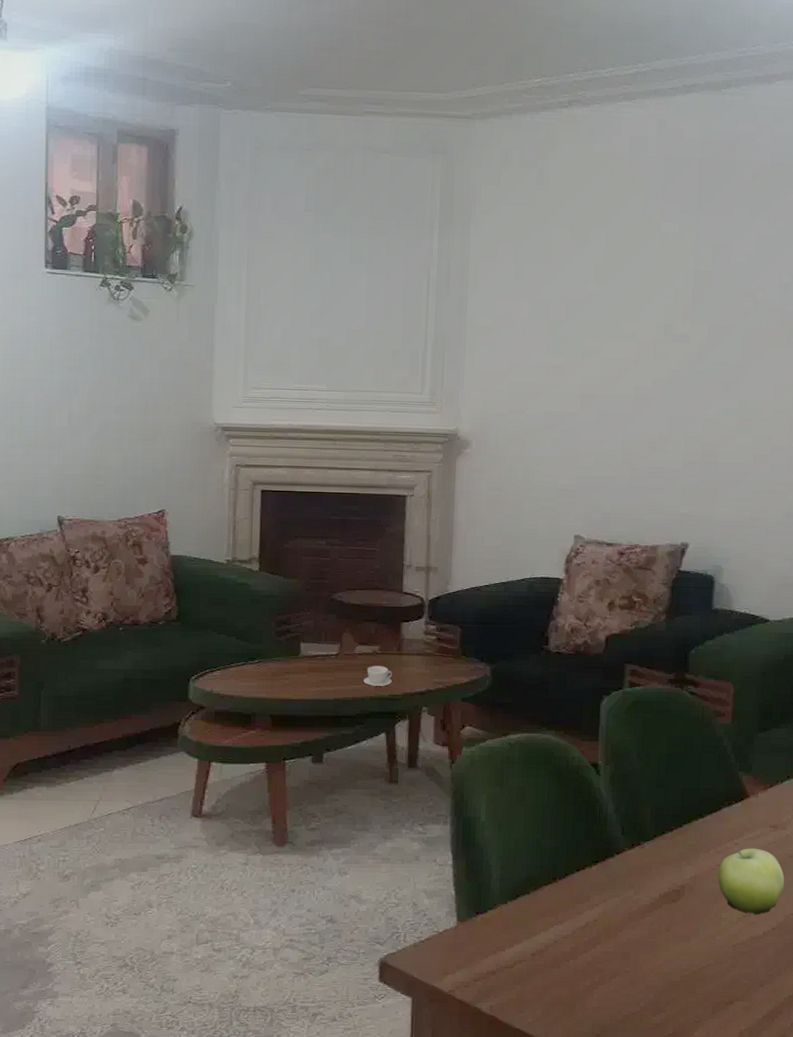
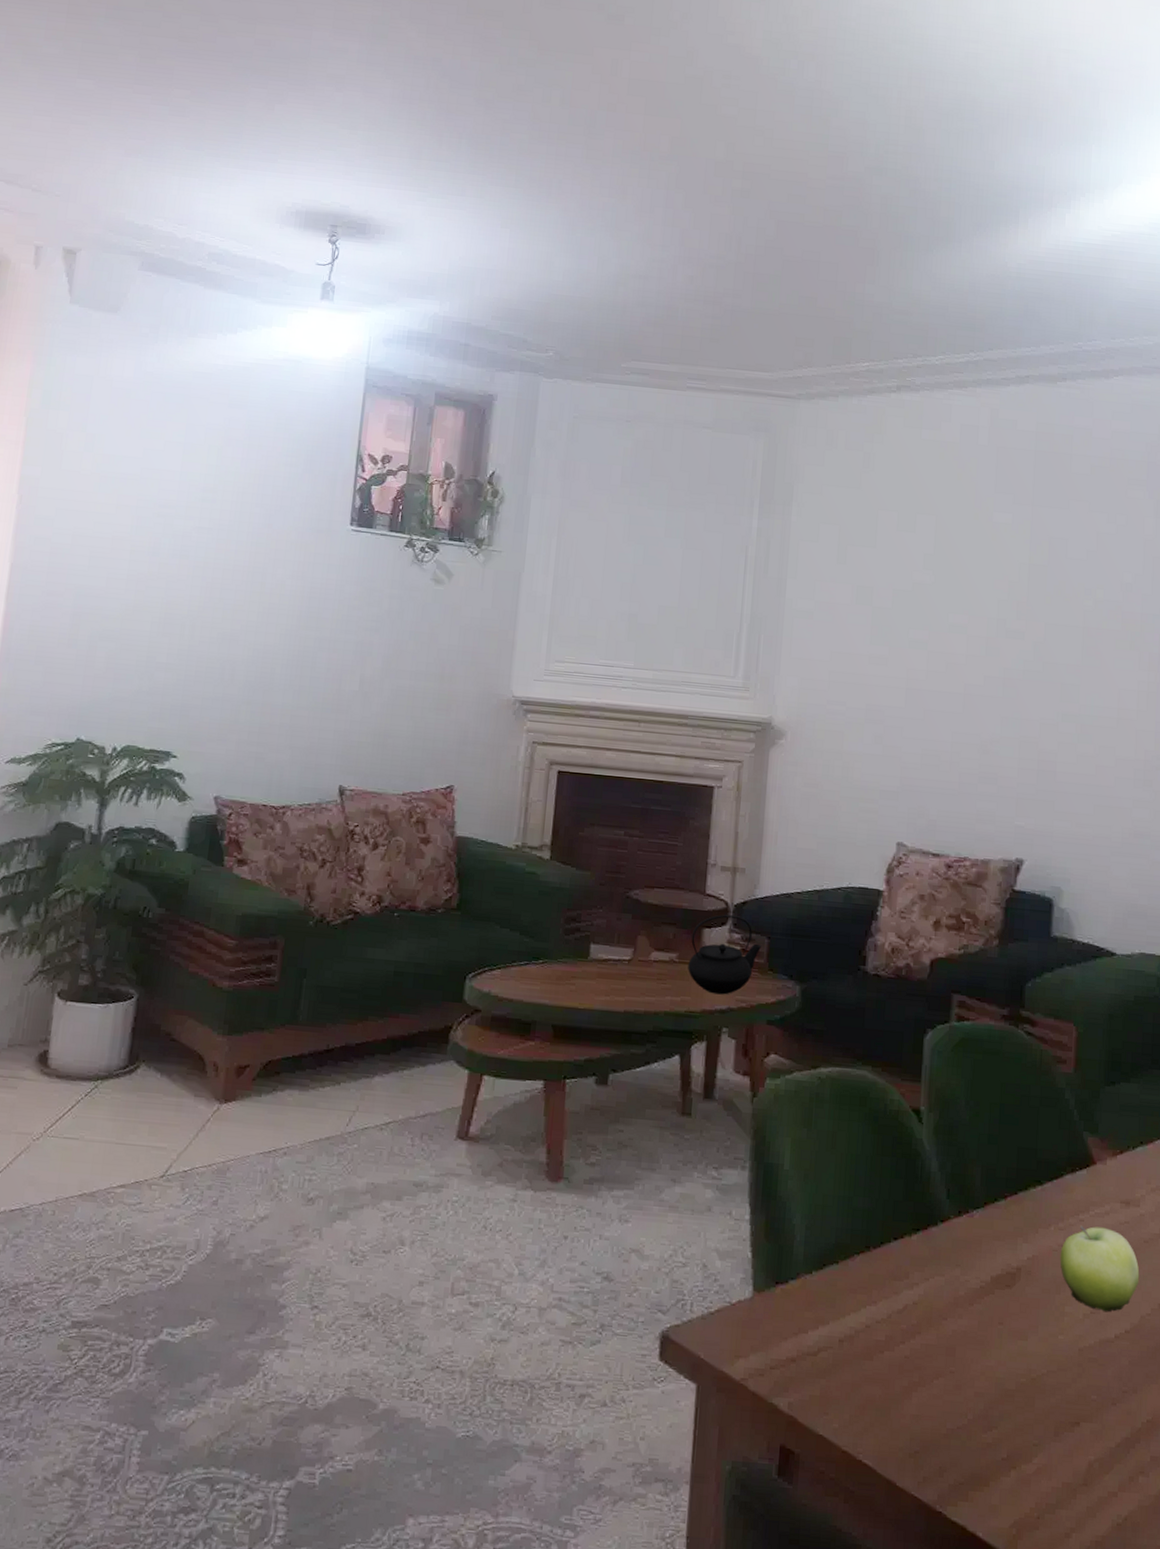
teacup: present [364,666,392,686] -> none [658,976,690,1000]
teapot: none [389,609,455,679] -> present [688,914,762,995]

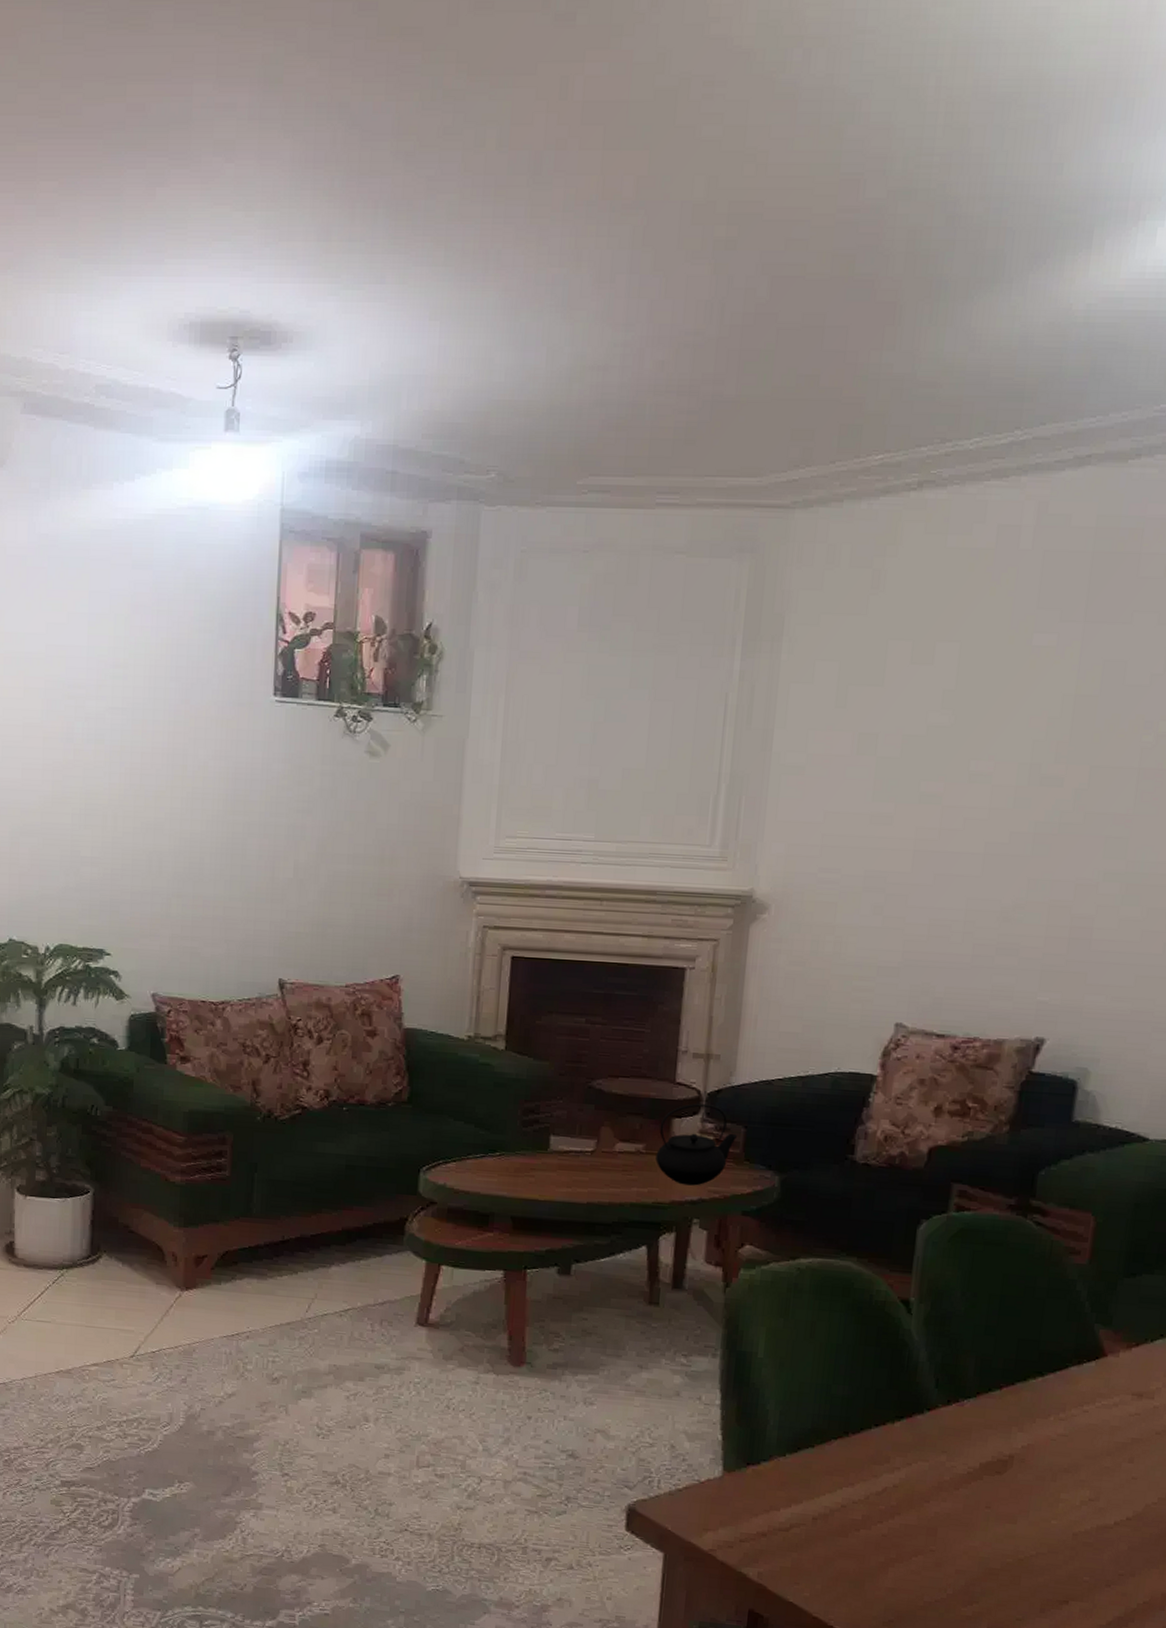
fruit: present [1060,1225,1140,1312] -> none [1058,1416,1148,1500]

